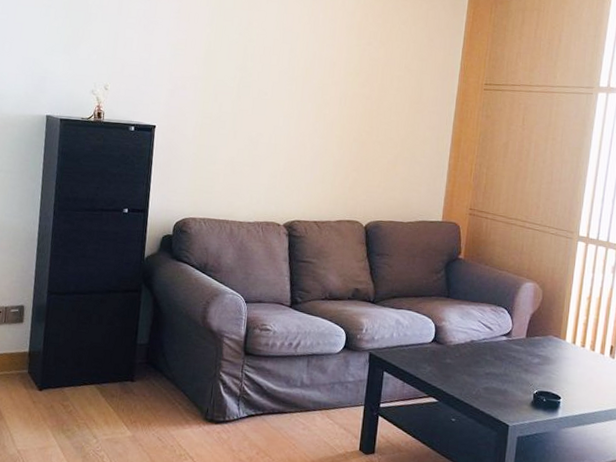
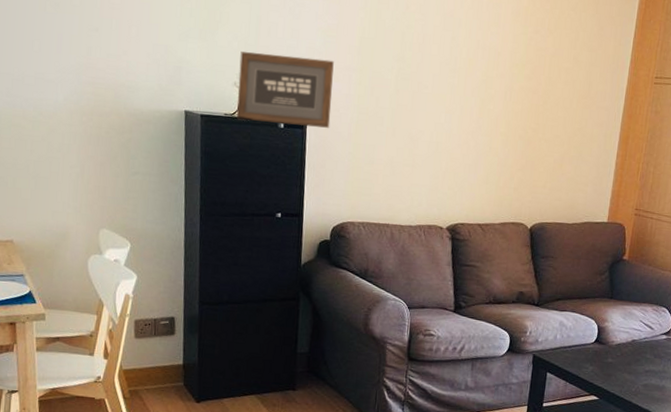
picture frame: none [92,63,182,131] -> present [237,51,334,128]

